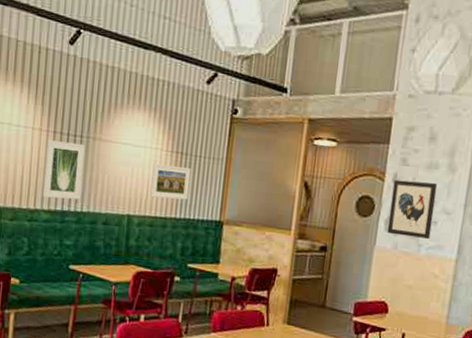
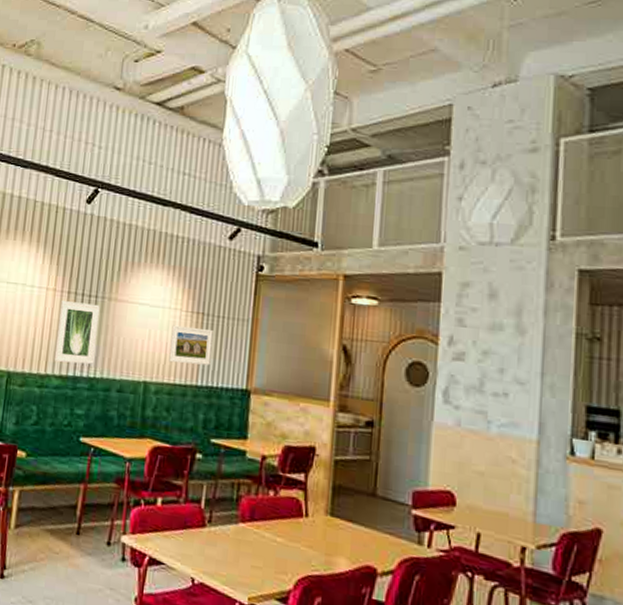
wall art: present [387,179,438,240] -> none [446,343,505,415]

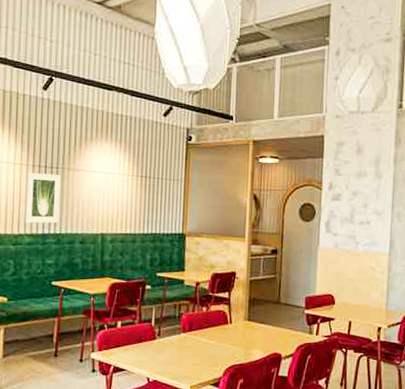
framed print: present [169,325,213,366] -> none [120,187,155,217]

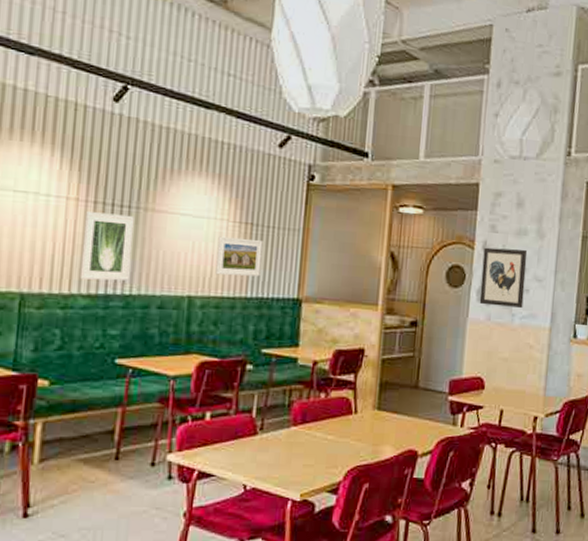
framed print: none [120,187,155,217] -> present [215,236,263,277]
wall art: none [328,188,368,238] -> present [479,247,528,309]

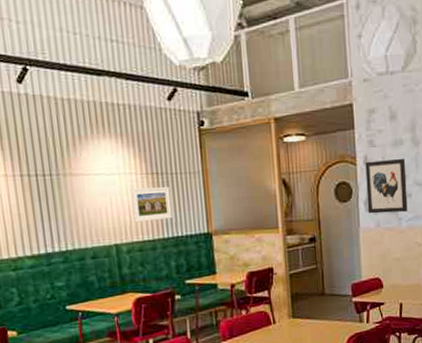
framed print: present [79,211,134,281] -> none [14,182,63,243]

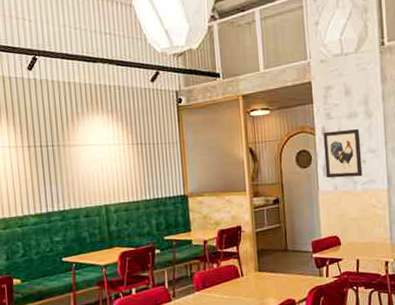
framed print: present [130,186,173,223] -> none [119,155,154,186]

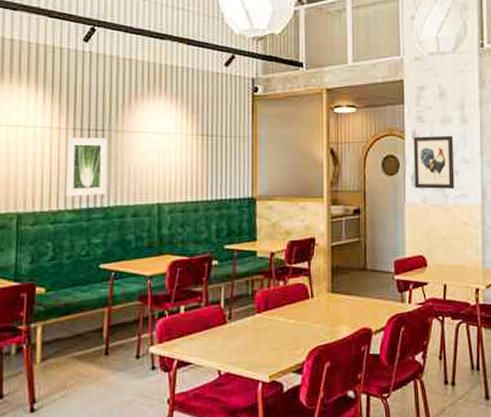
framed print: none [23,152,62,204] -> present [65,137,107,196]

